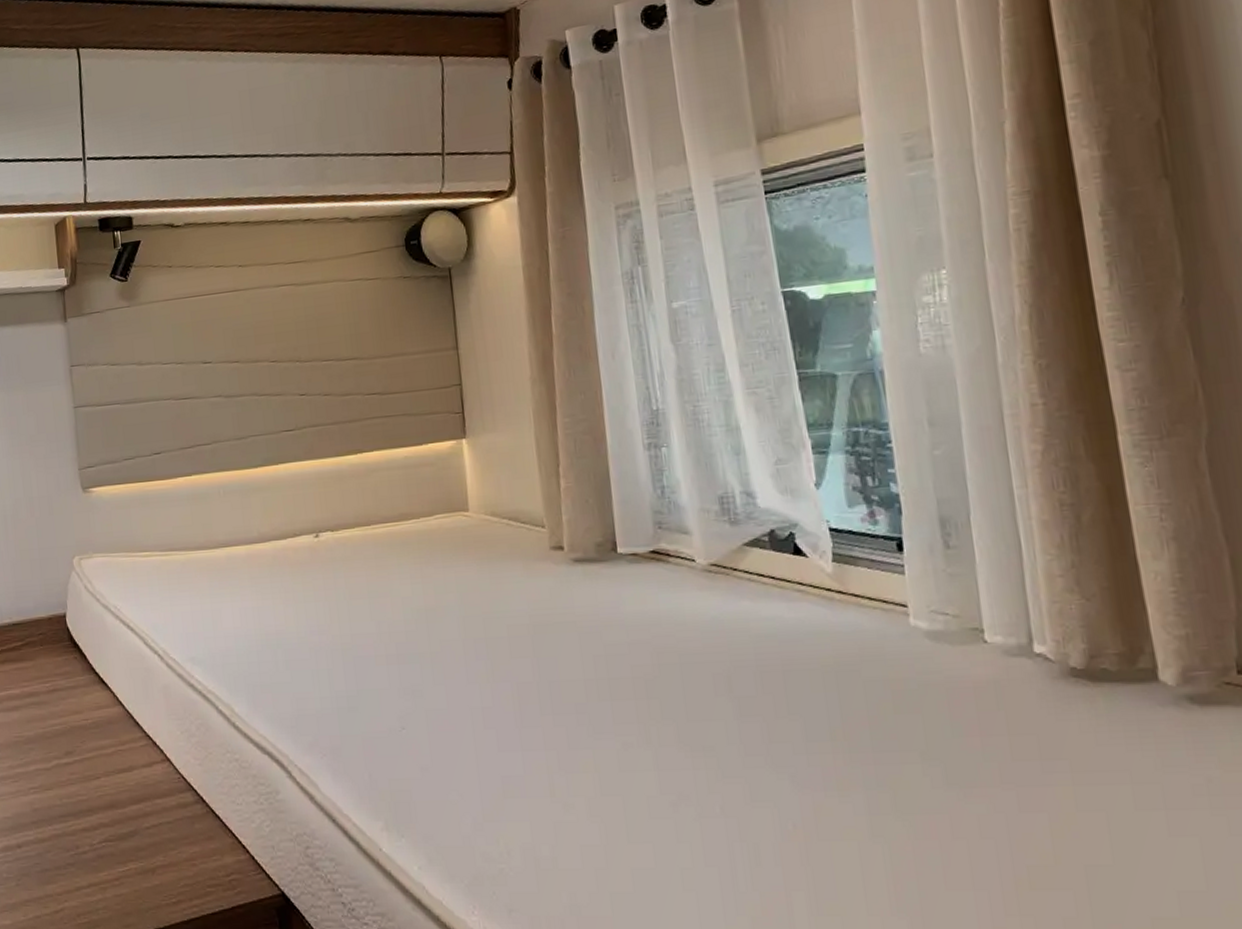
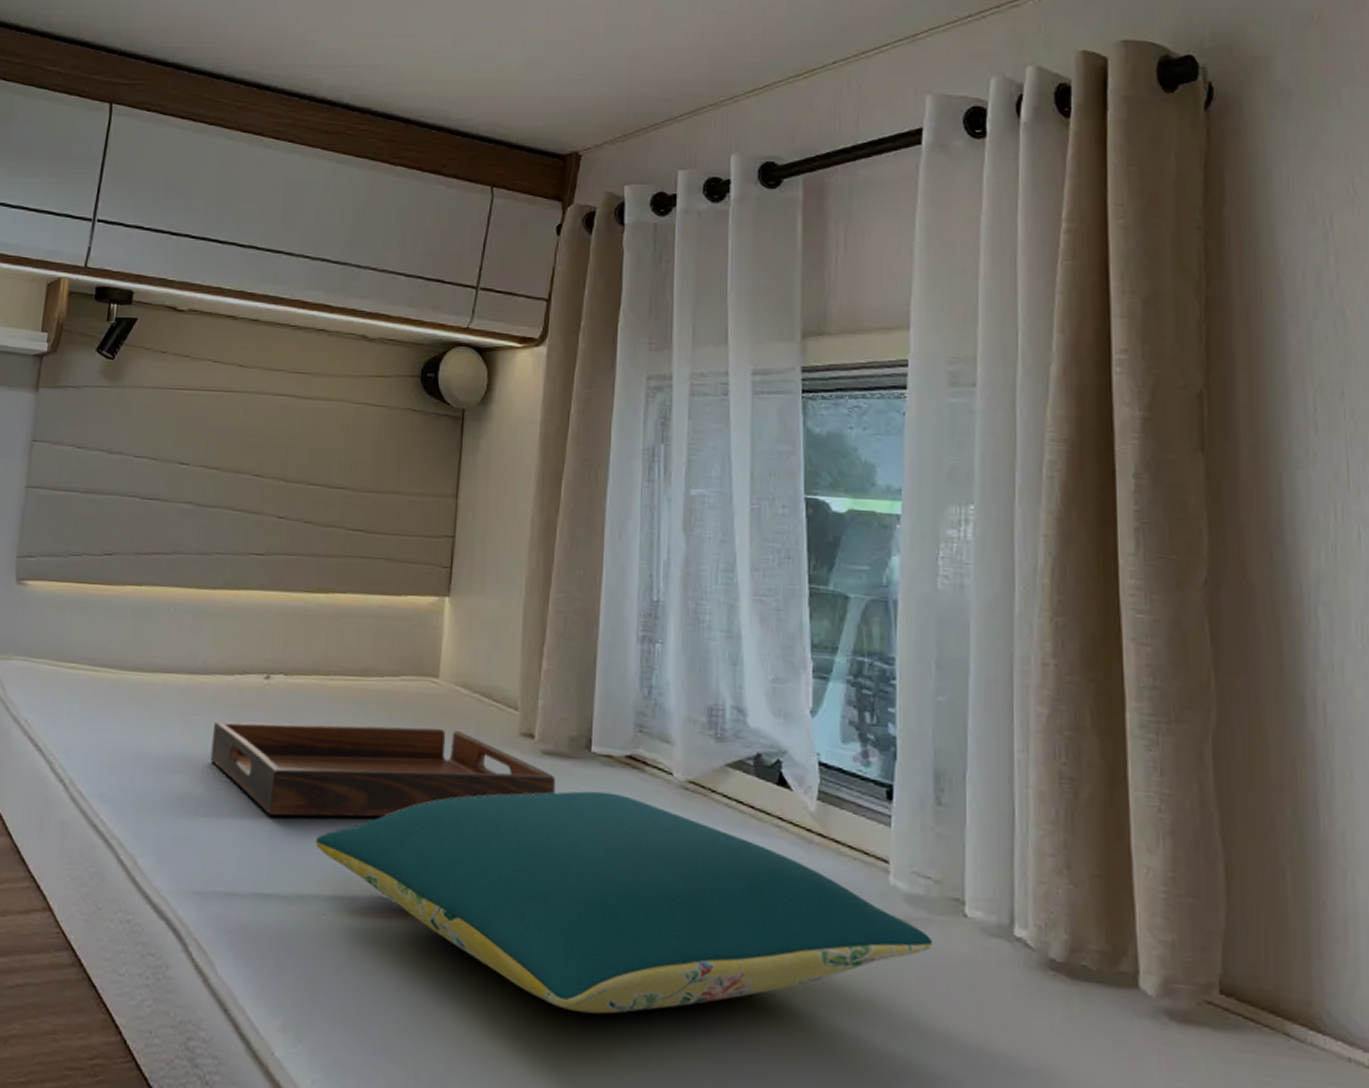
serving tray: none [277,554,591,653] -> present [210,721,556,818]
pillow: none [384,585,959,777] -> present [315,791,933,1014]

